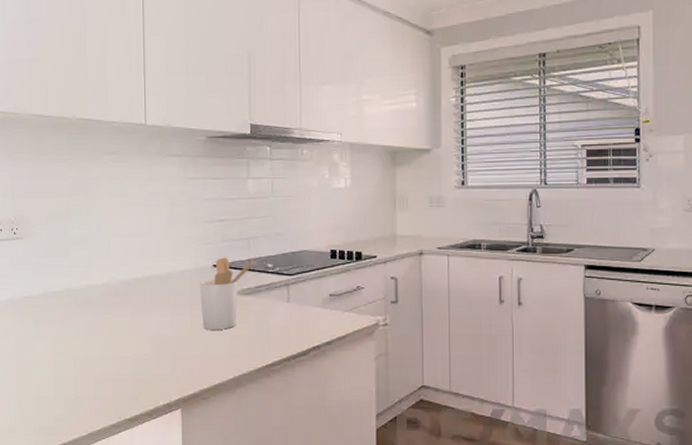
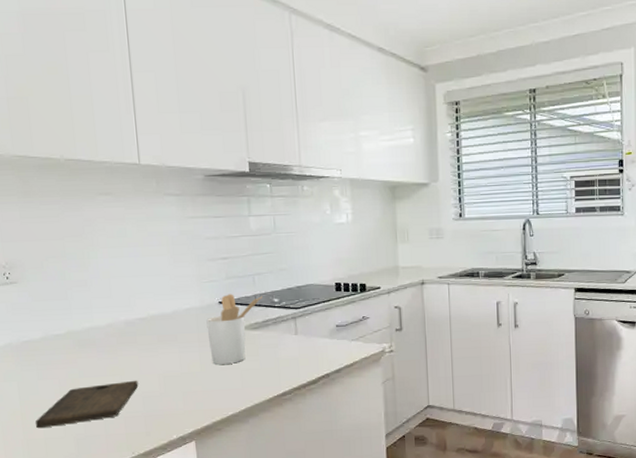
cutting board: none [29,341,130,386] -> present [36,380,139,429]

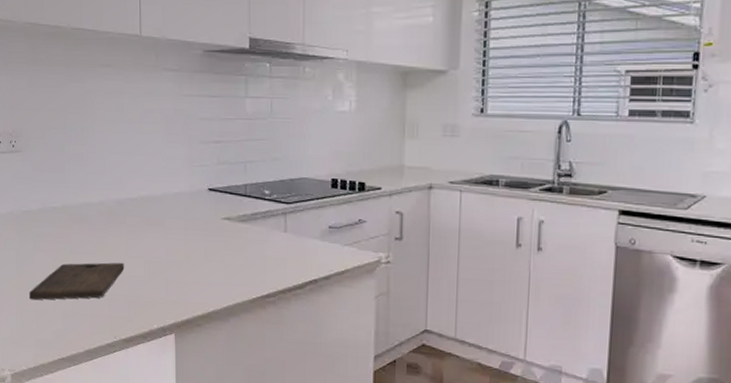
utensil holder: present [206,294,262,365] -> none [194,181,253,257]

